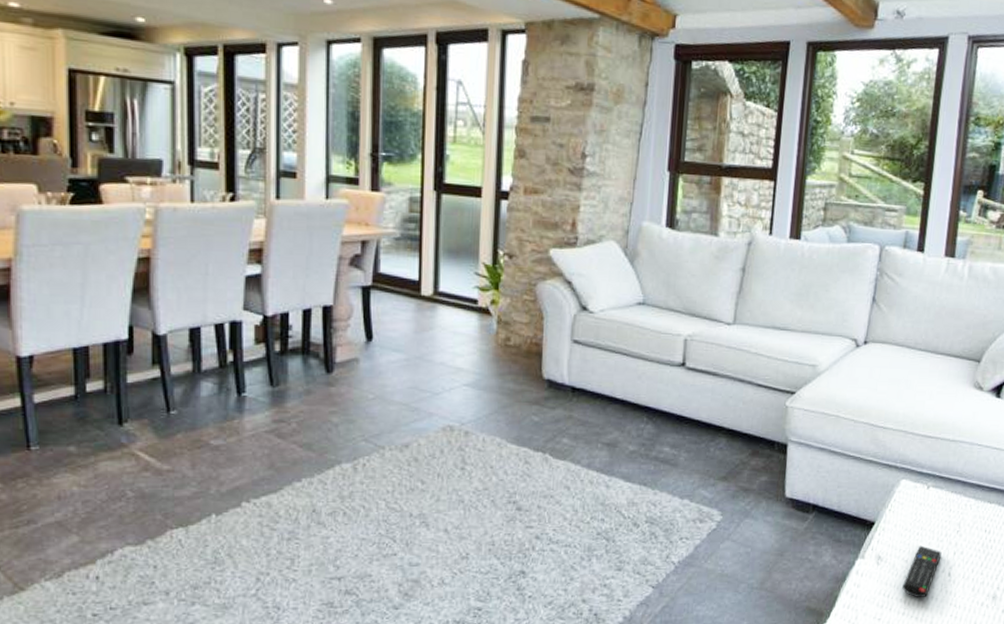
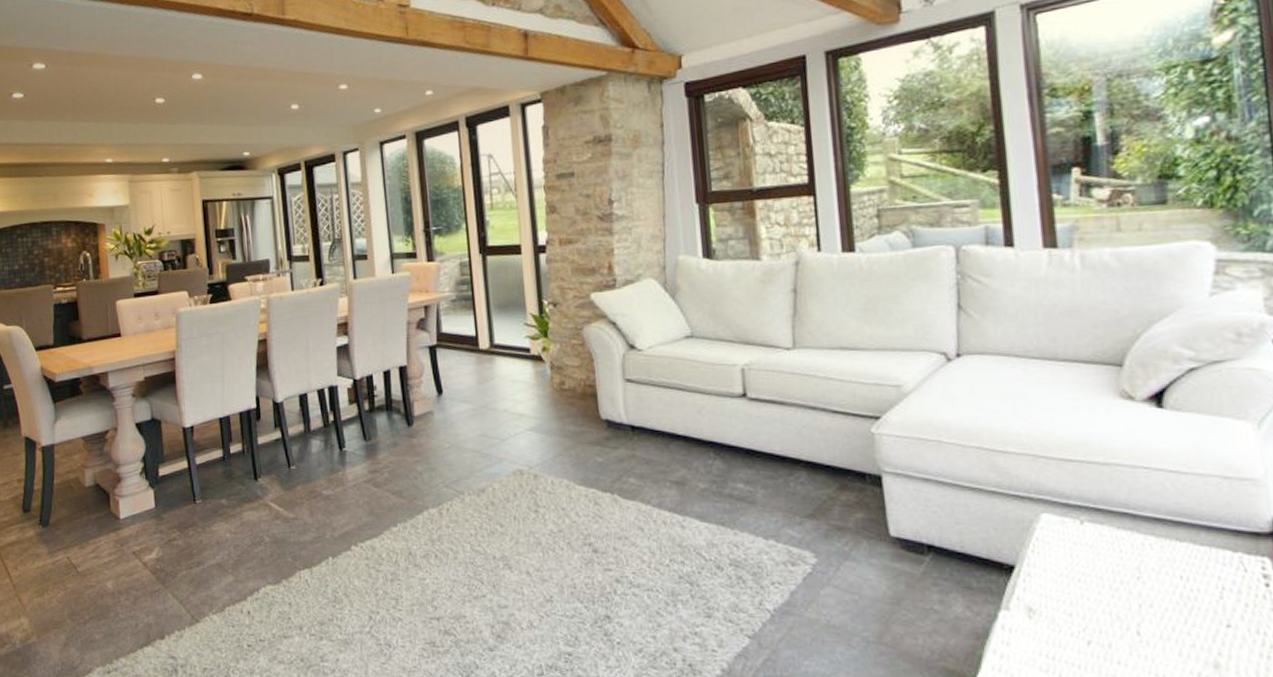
remote control: present [902,545,942,598] -> none [1071,595,1121,663]

